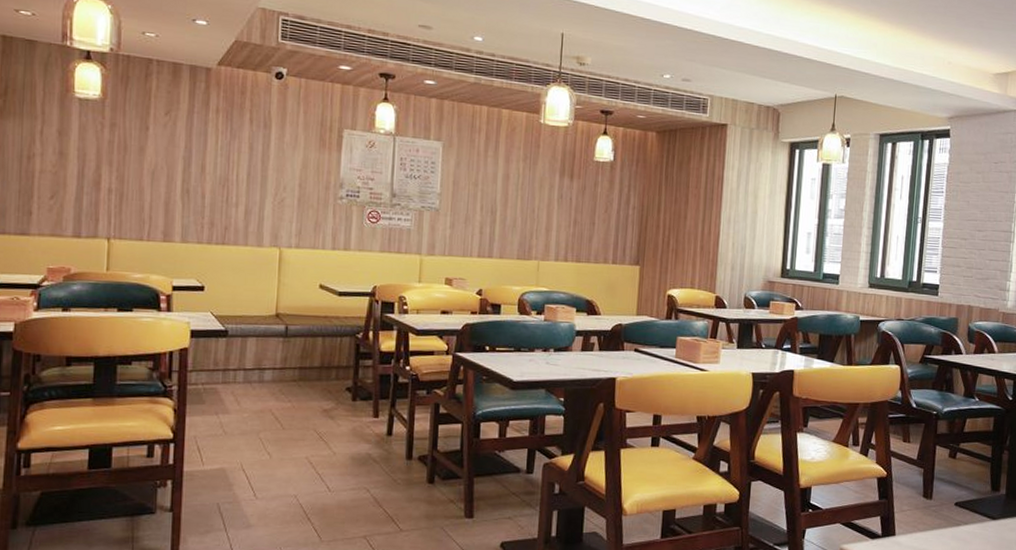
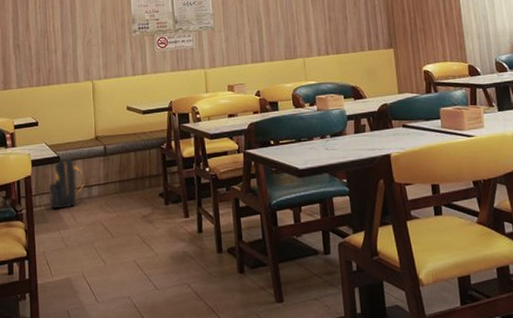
backpack: none [209,330,257,390] -> present [49,156,85,209]

